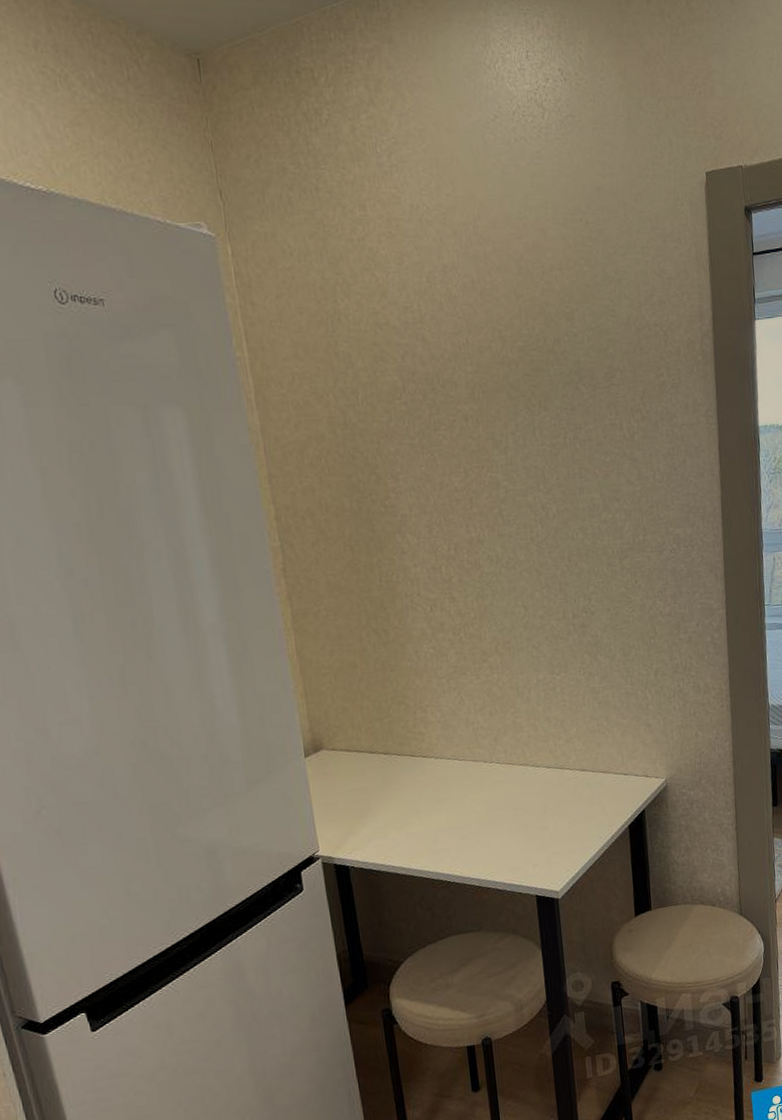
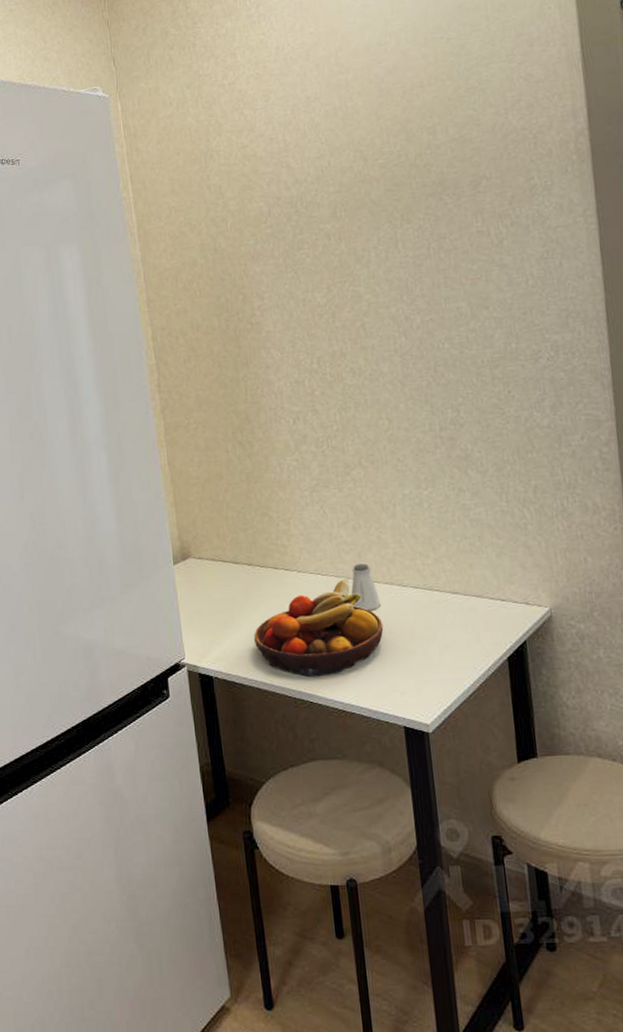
fruit bowl: none [391,762,518,858] -> present [254,578,384,677]
saltshaker: none [487,747,516,792] -> present [351,563,381,611]

